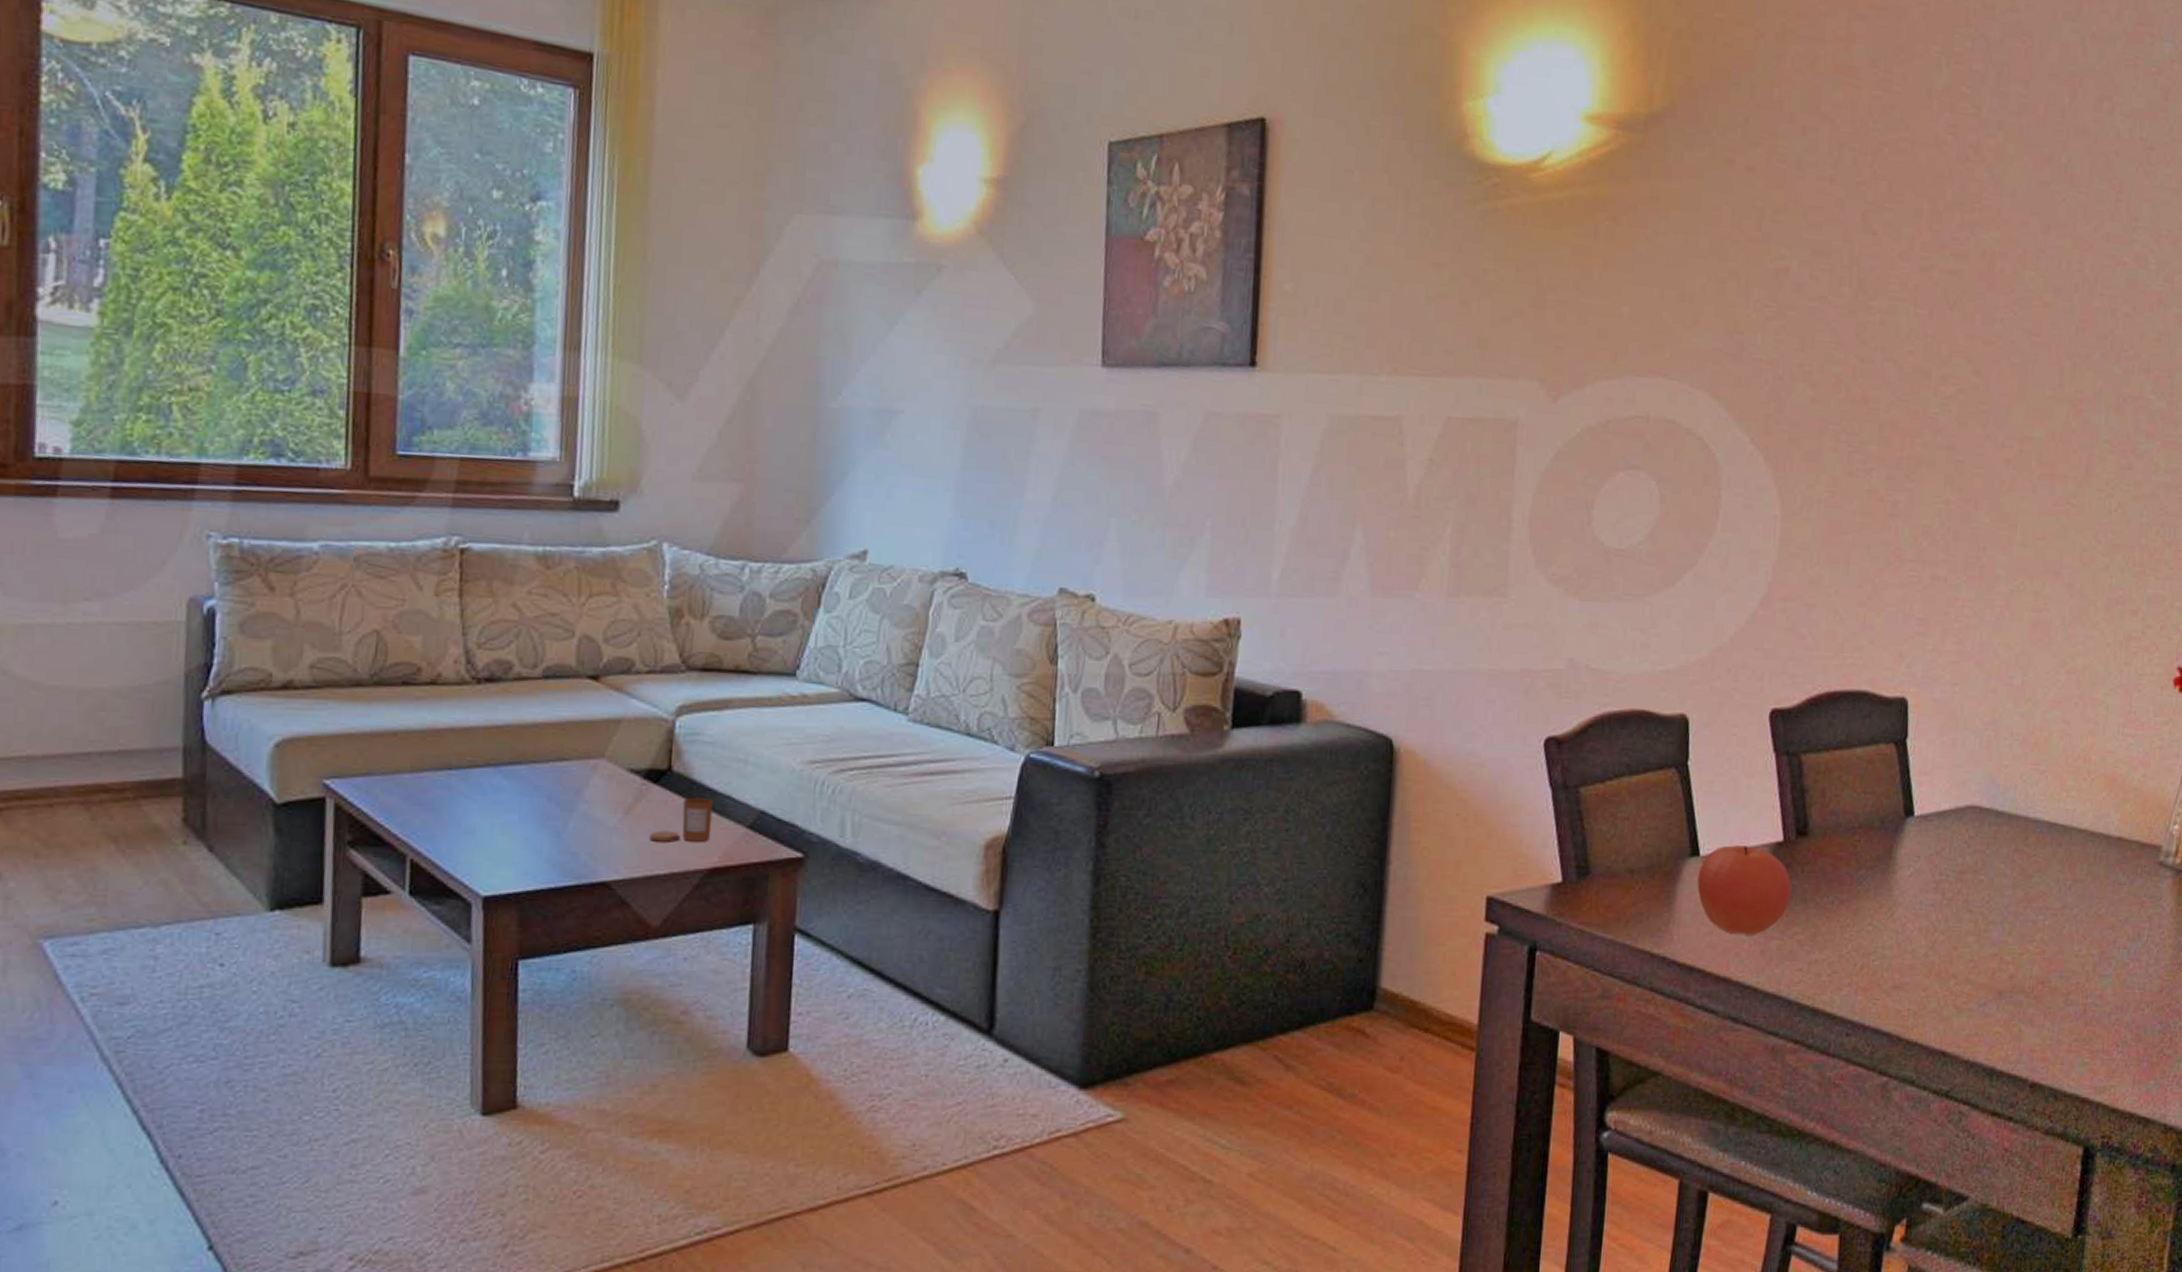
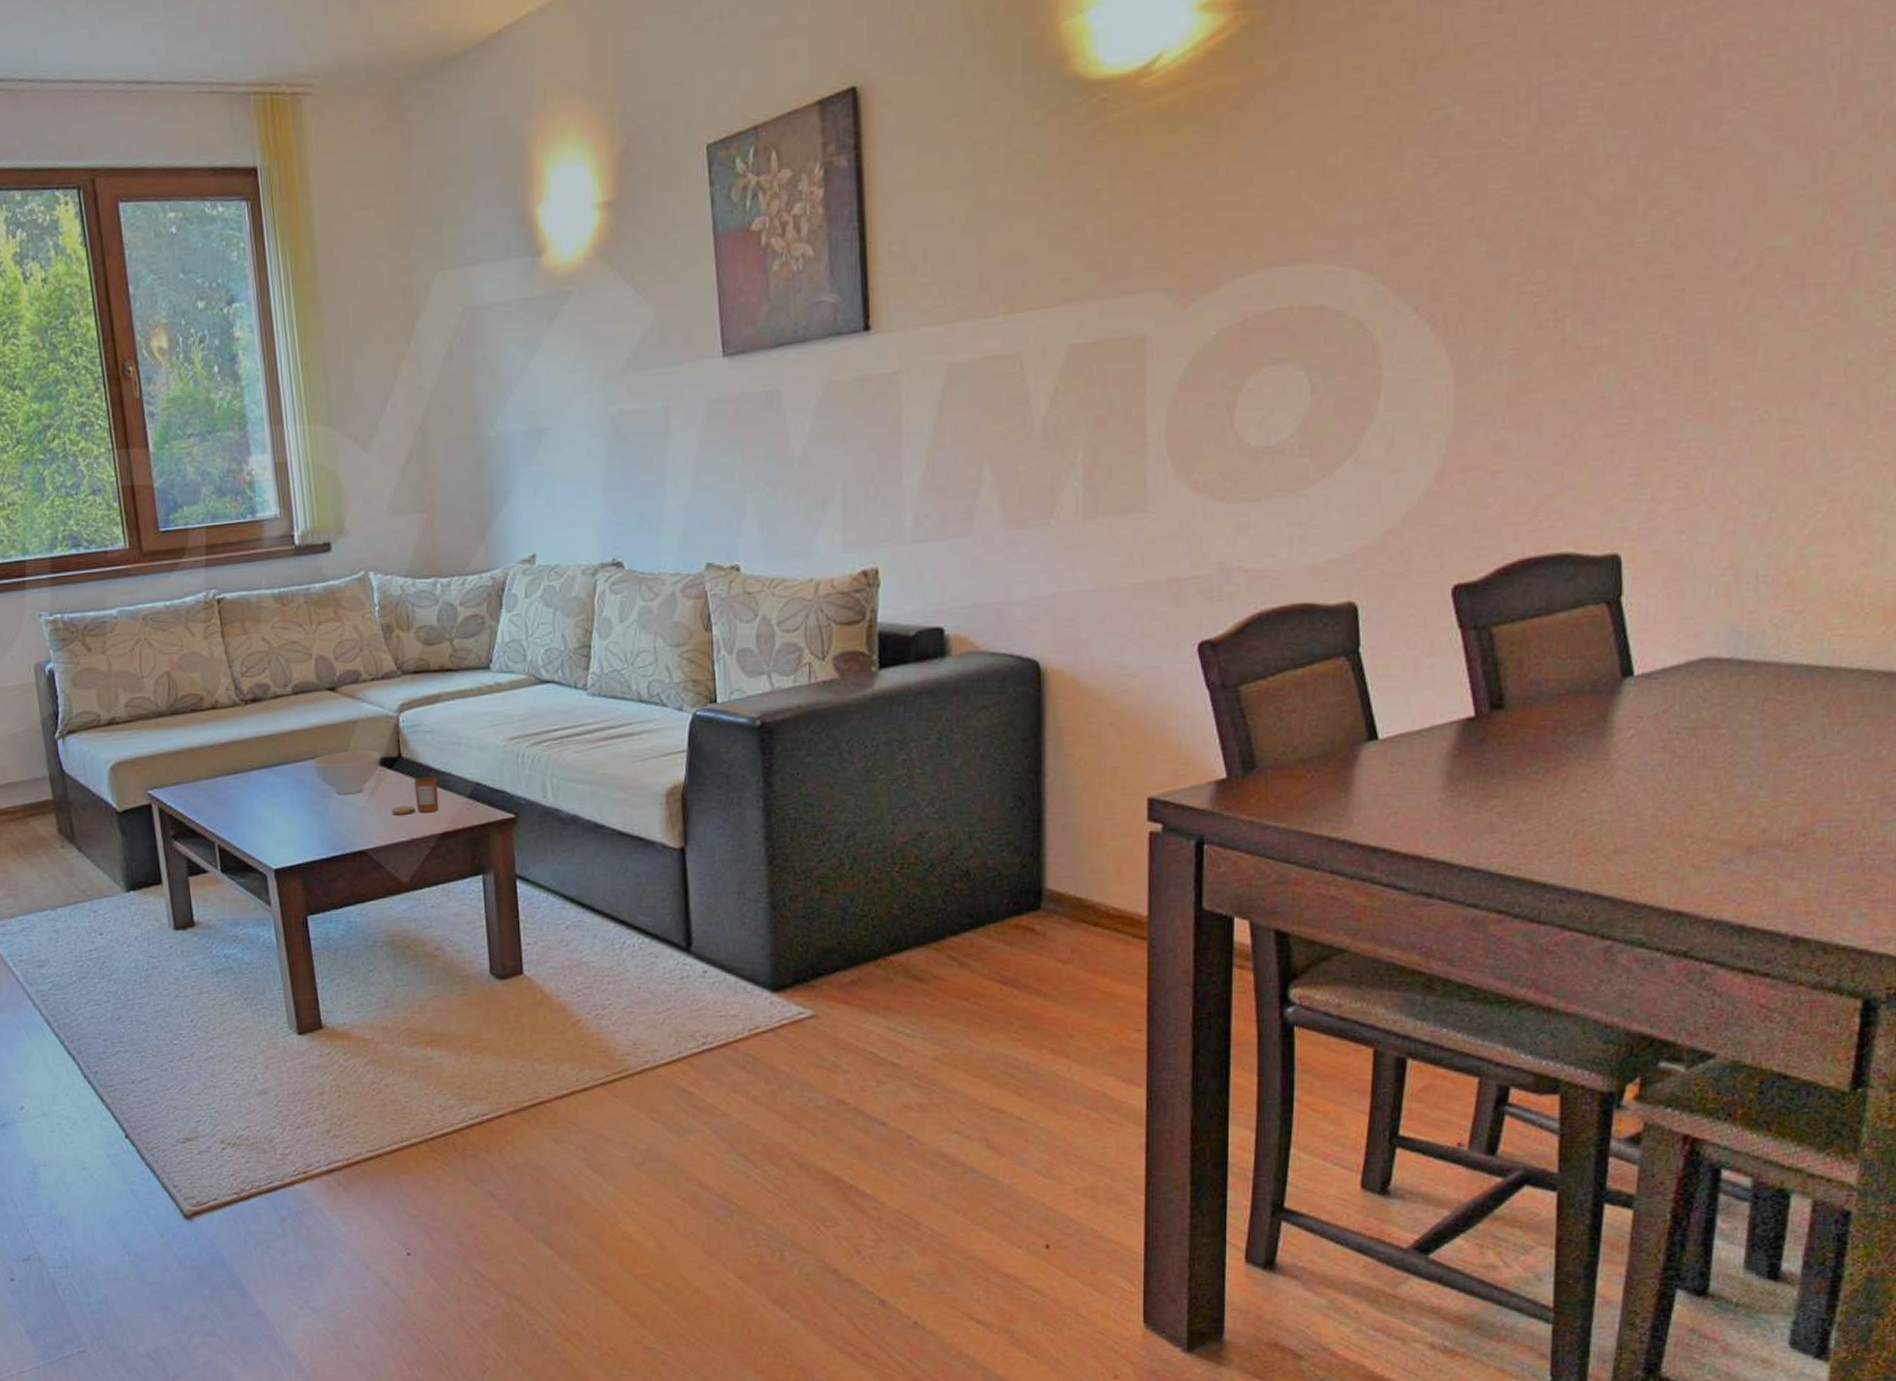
bowl: none [553,756,646,811] -> present [310,750,381,795]
fruit: present [1697,845,1792,936] -> none [1377,725,1487,813]

